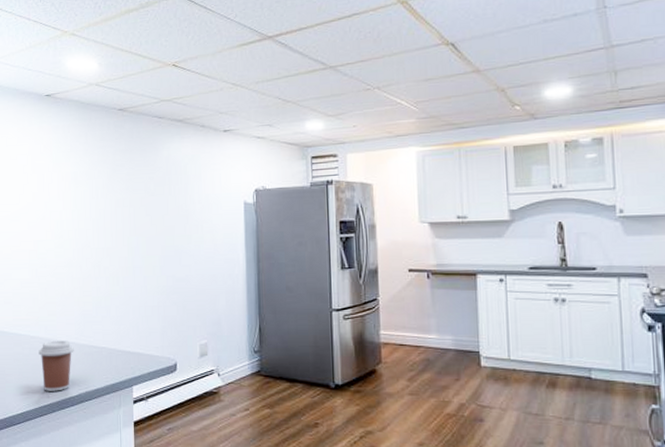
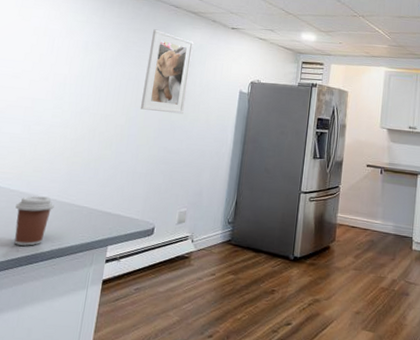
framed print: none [139,146,187,238] -> present [141,29,194,114]

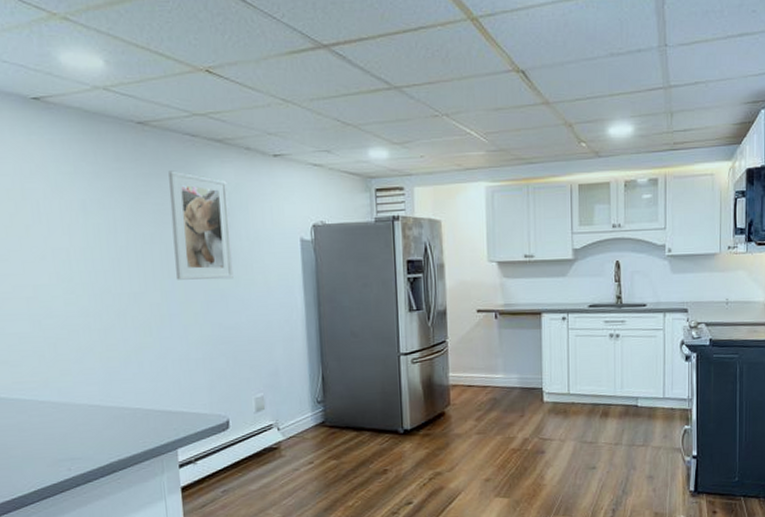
coffee cup: present [14,196,54,246] -> none [51,403,100,463]

